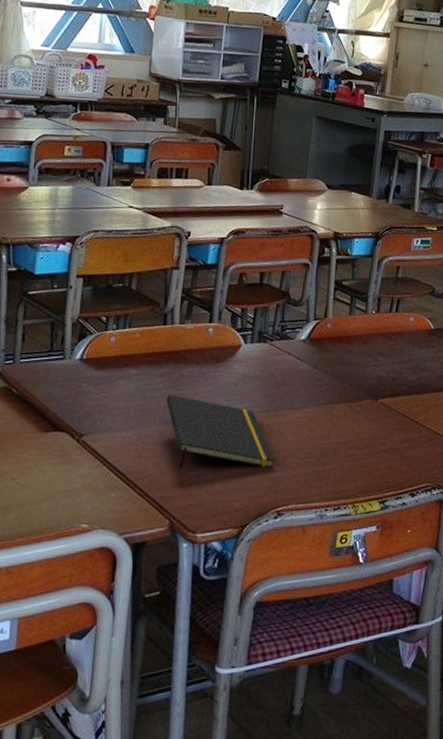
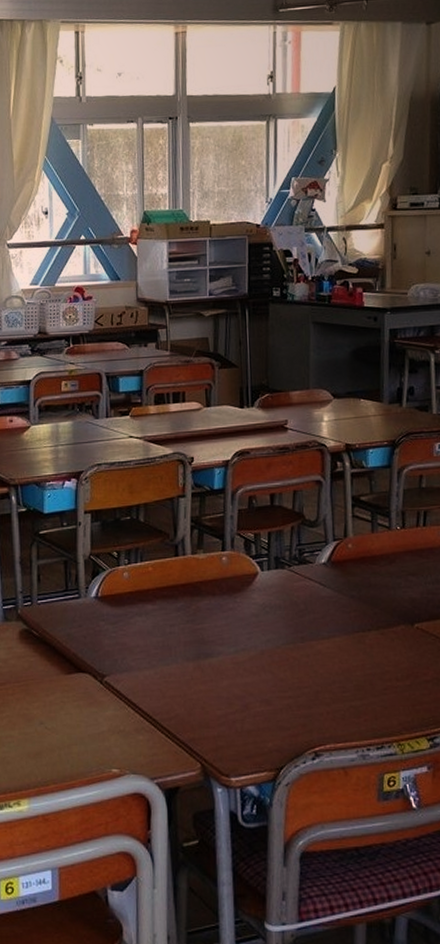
notepad: present [166,394,275,469] -> none [185,629,306,708]

